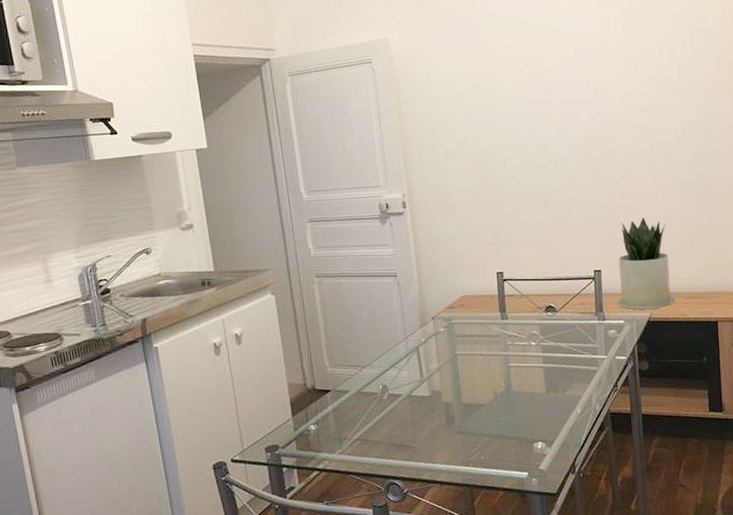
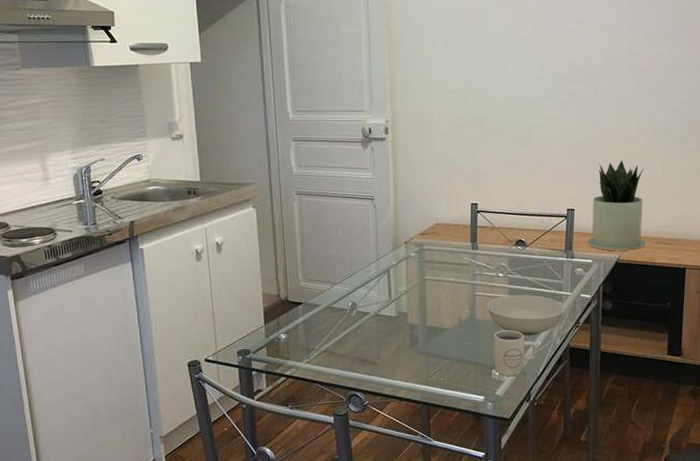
bowl: none [522,361,601,405] -> present [487,294,565,336]
mug: none [531,399,578,449] -> present [493,330,537,377]

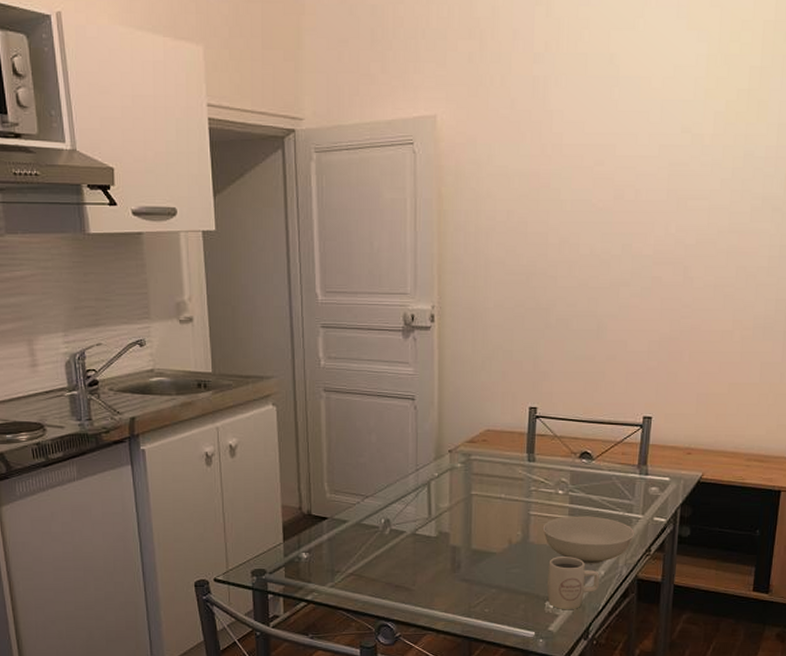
planter: present [586,160,647,252] -> none [664,360,738,469]

